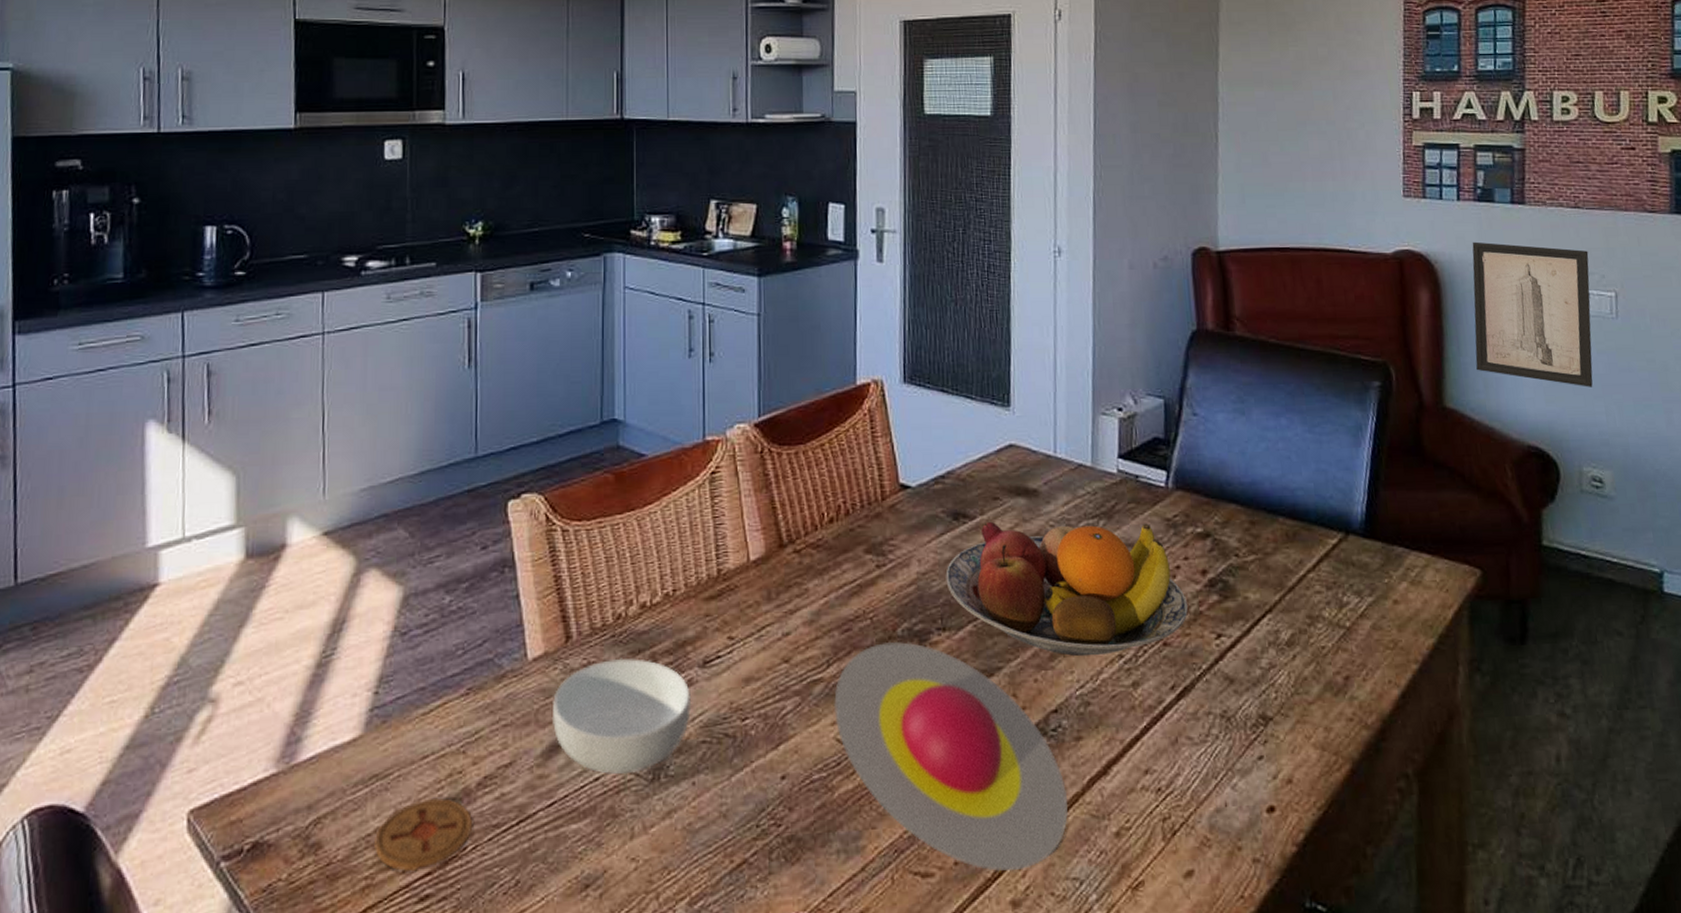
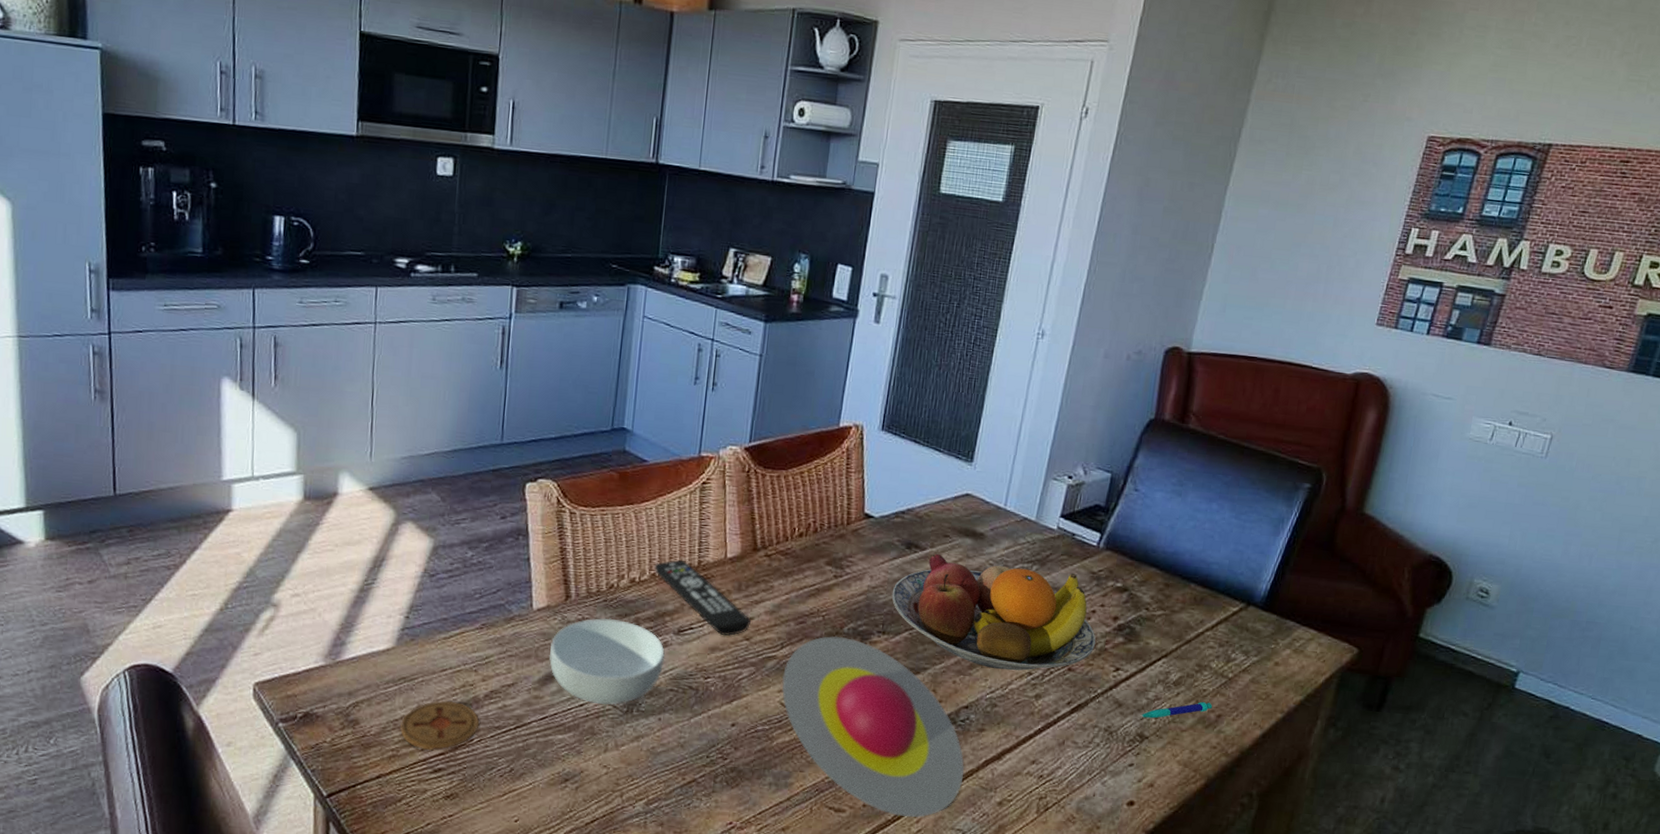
remote control: none [666,570,787,662] -> present [654,559,751,636]
pen: none [1257,663,1337,694] -> present [1140,702,1213,719]
wall art: present [1472,241,1593,387] -> none [1402,373,1537,514]

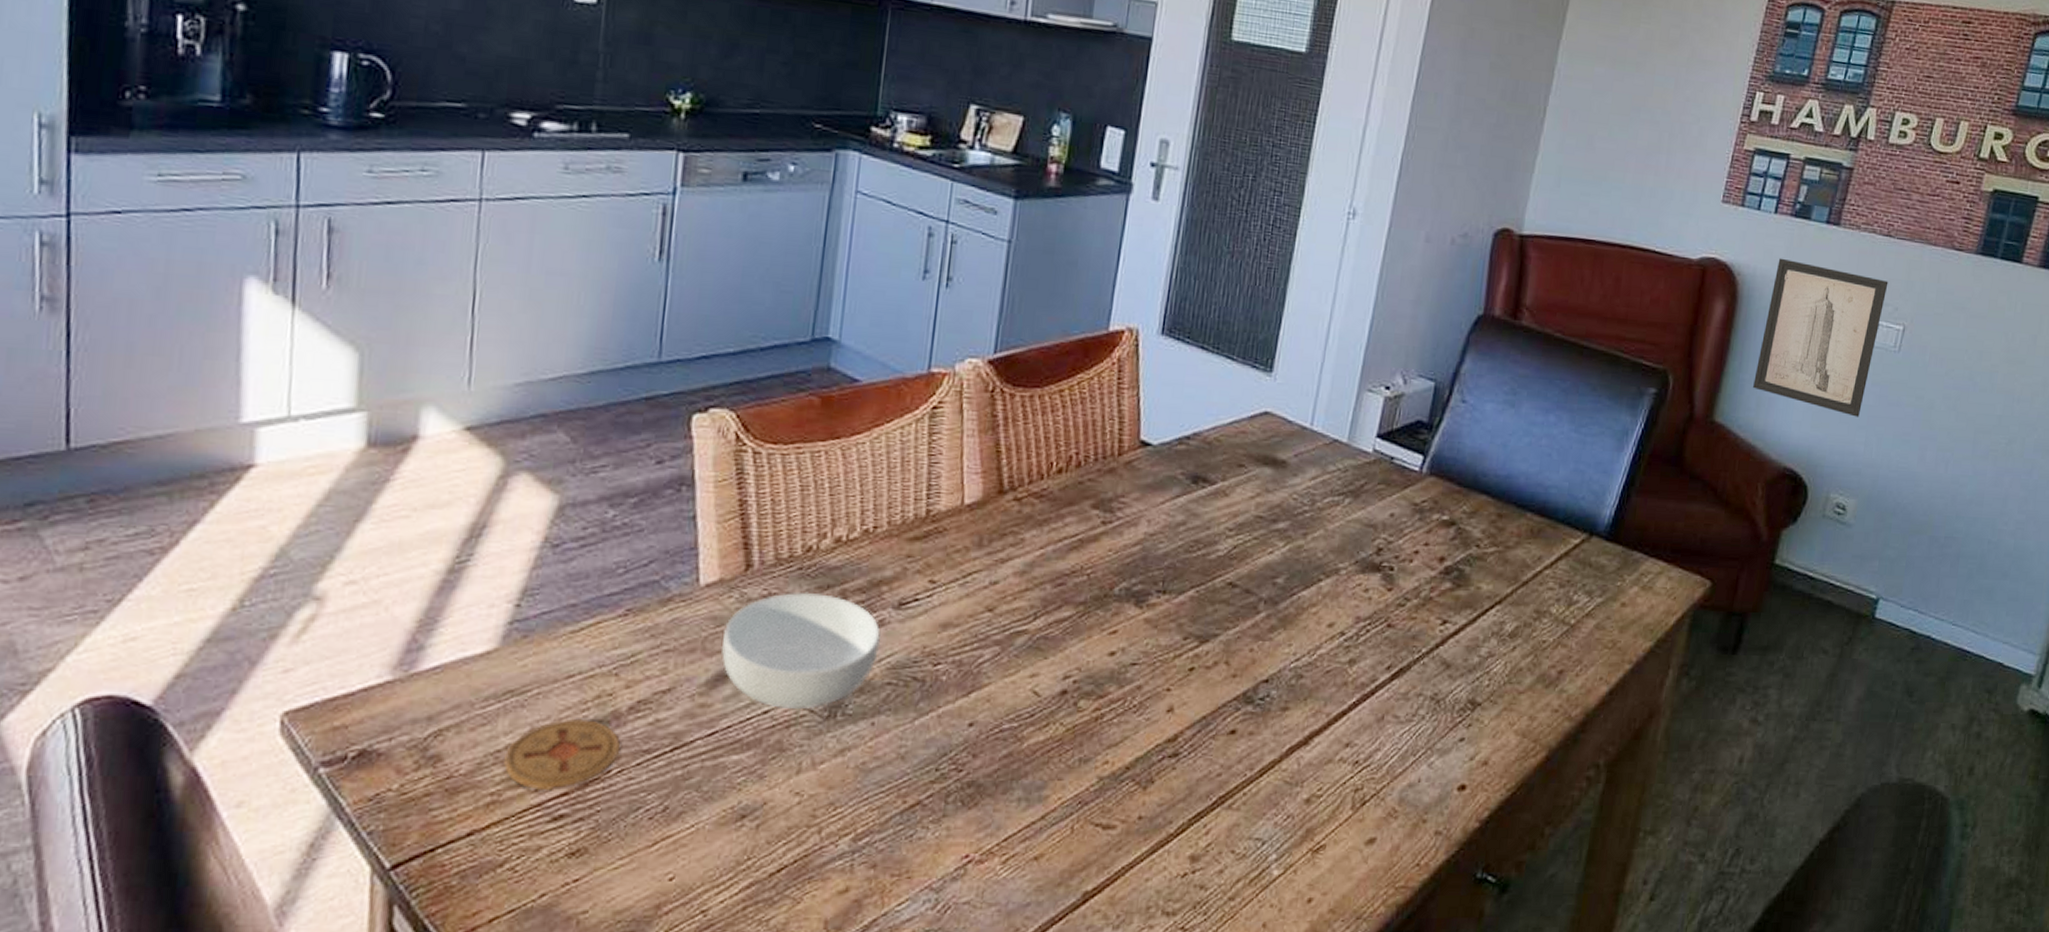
remote control: present [654,559,751,636] -> none [867,509,995,608]
plate: present [782,636,964,817] -> none [1035,599,1264,827]
fruit bowl: present [891,553,1096,671] -> none [1174,488,1419,631]
pen: present [1140,702,1213,719] -> none [1471,656,1554,680]
wall art: none [1402,373,1537,514] -> present [1753,258,1889,417]

